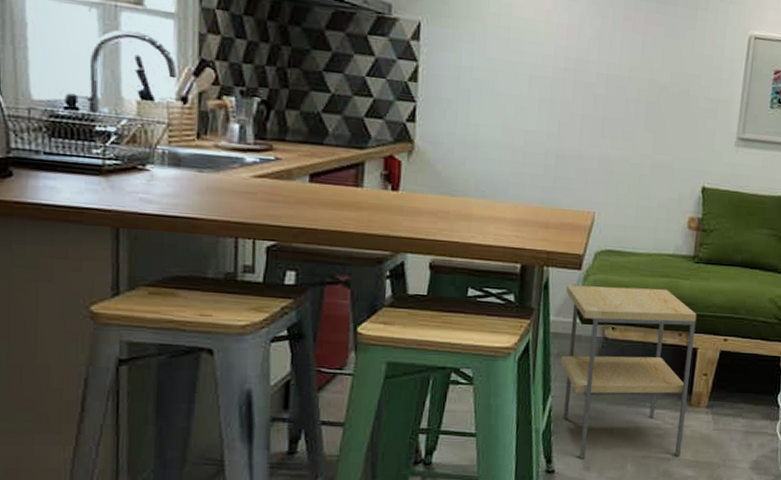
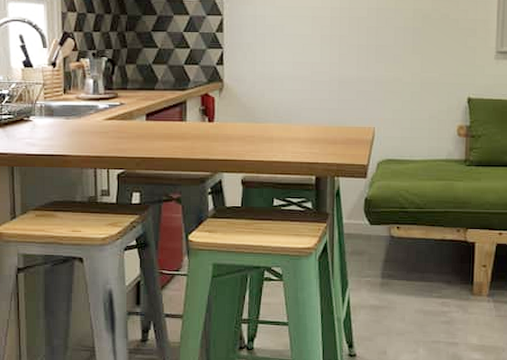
side table: present [561,284,697,459] -> none [355,190,472,344]

